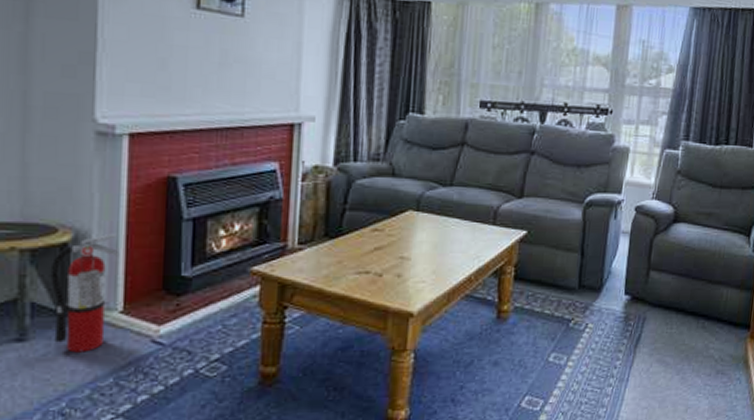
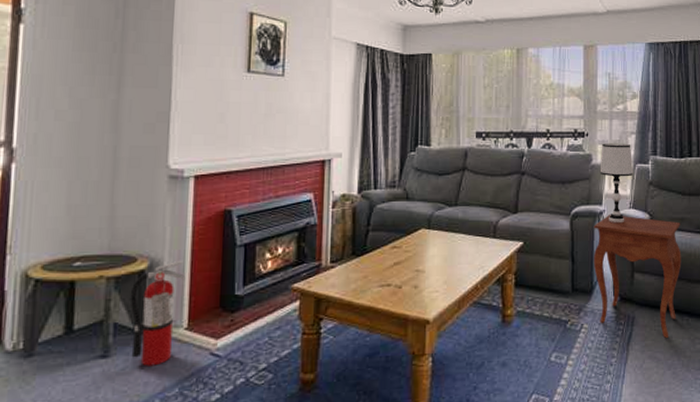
side table: none [605,204,707,342] -> present [593,214,682,339]
table lamp: none [622,123,661,216] -> present [600,143,633,224]

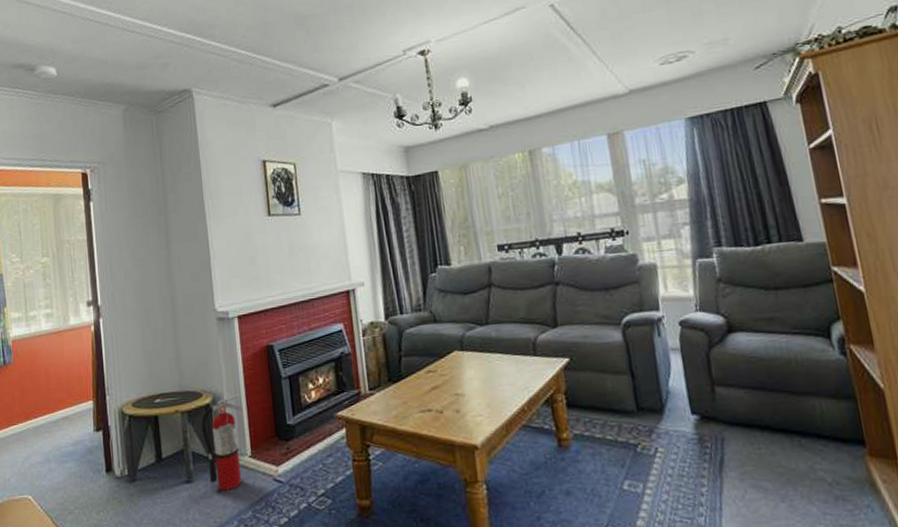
side table: present [593,214,682,339] -> none [652,319,783,464]
table lamp: present [600,143,633,224] -> none [647,237,695,330]

